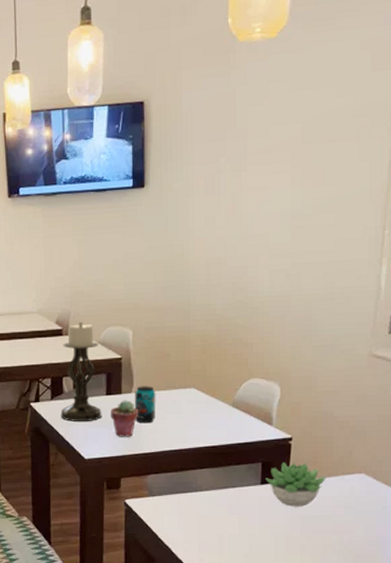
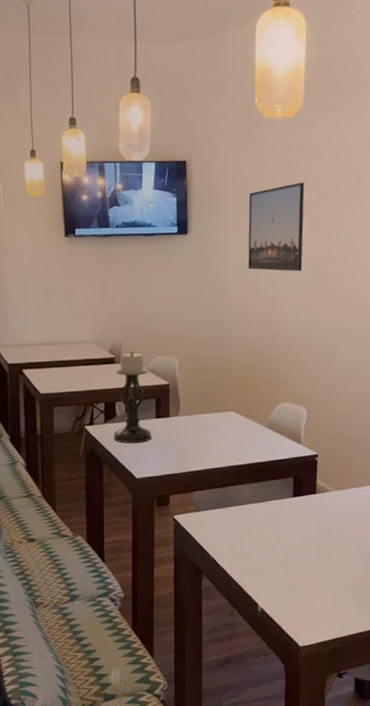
potted succulent: present [111,400,139,437] -> none [160,422,186,457]
beverage can: present [134,386,156,424] -> none [181,409,201,444]
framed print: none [214,116,287,226] -> present [247,182,305,272]
succulent plant: present [265,462,326,507] -> none [297,476,347,516]

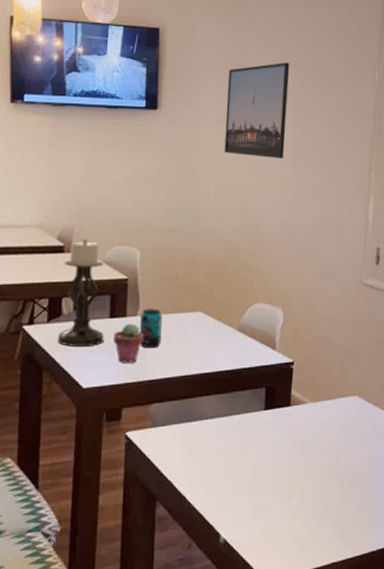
potted succulent: none [160,422,186,457] -> present [114,323,144,363]
beverage can: none [181,409,201,444] -> present [139,309,163,349]

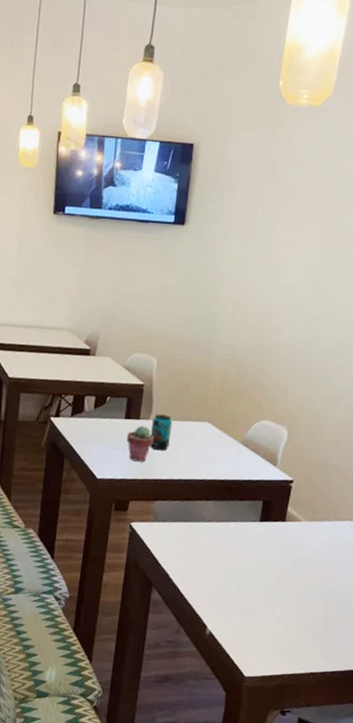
candle holder: present [57,238,105,347] -> none [78,344,124,442]
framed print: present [224,62,290,159] -> none [245,180,322,280]

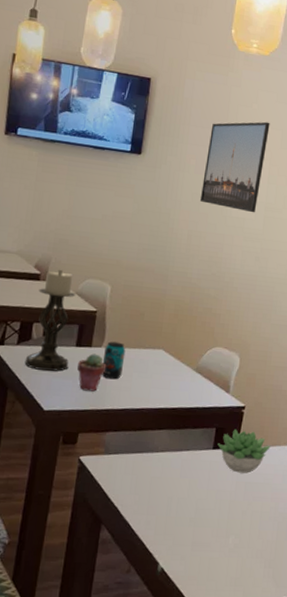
candle holder: none [78,344,124,442] -> present [24,269,76,372]
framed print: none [245,180,322,280] -> present [199,121,270,213]
succulent plant: none [265,502,320,547] -> present [217,429,271,473]

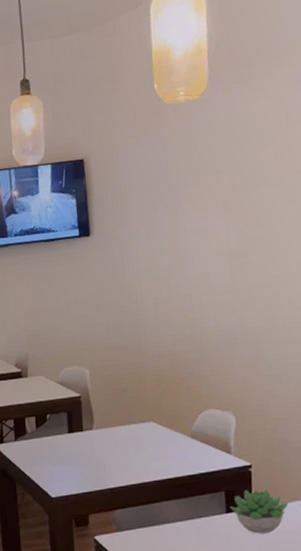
candle holder: present [24,269,76,372] -> none [23,363,66,461]
potted succulent: present [77,353,107,392] -> none [74,437,102,474]
beverage can: present [102,341,126,380] -> none [96,422,118,459]
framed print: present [199,121,270,213] -> none [154,167,220,268]

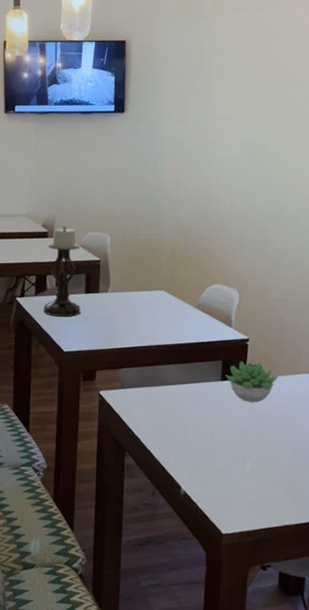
candle holder: none [23,363,66,461] -> present [43,226,81,317]

